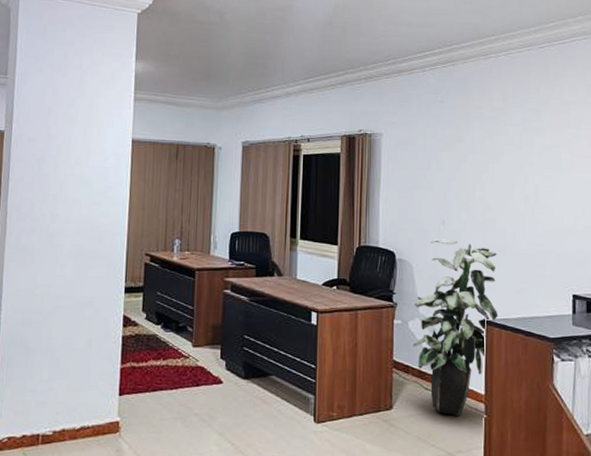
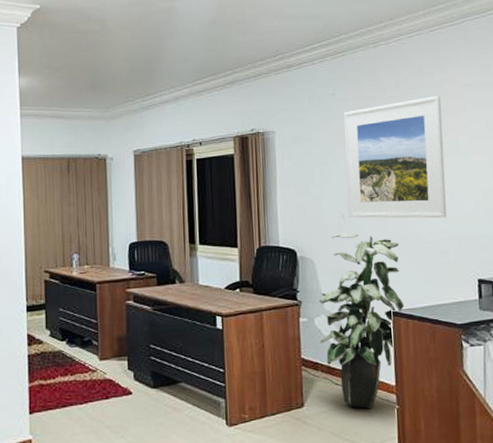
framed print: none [449,111,547,232] -> present [343,96,447,219]

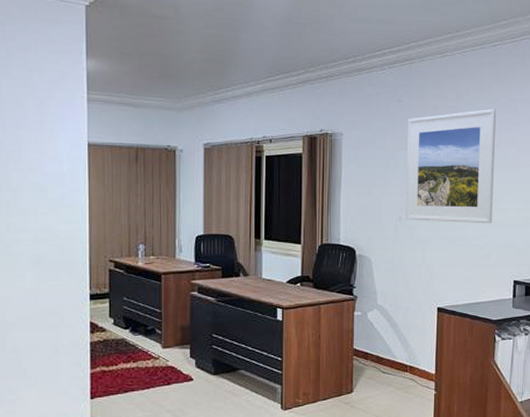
indoor plant: present [318,232,405,410] -> none [371,233,449,395]

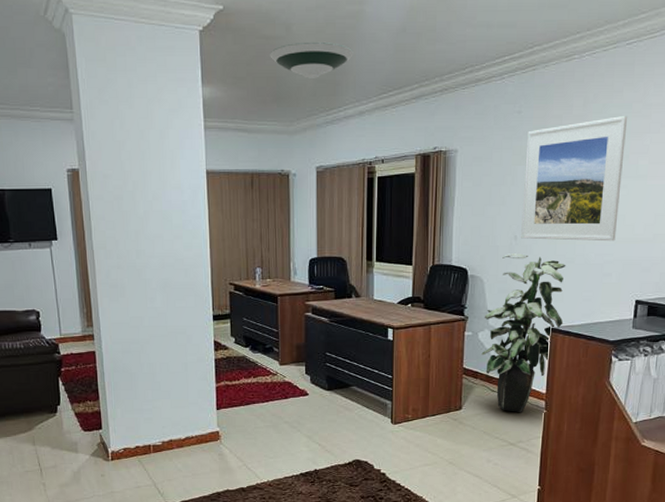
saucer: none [158,23,241,59] -> present [270,41,353,78]
indoor plant: none [371,233,449,395] -> present [481,252,566,413]

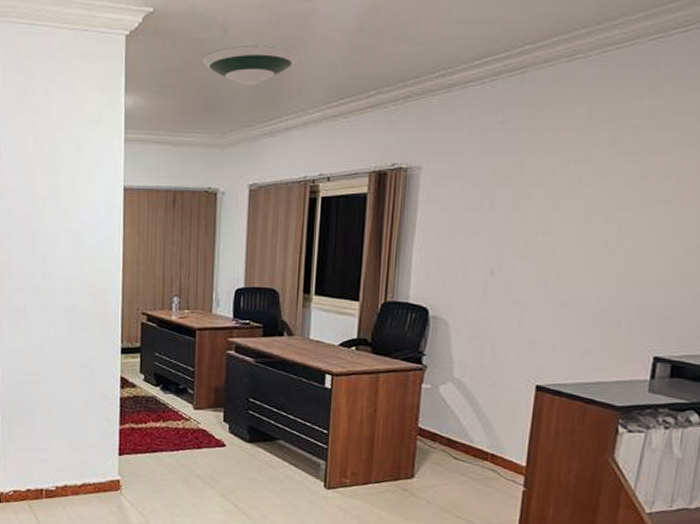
indoor plant: present [481,252,566,413] -> none [442,290,559,489]
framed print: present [521,116,628,242] -> none [499,127,649,282]

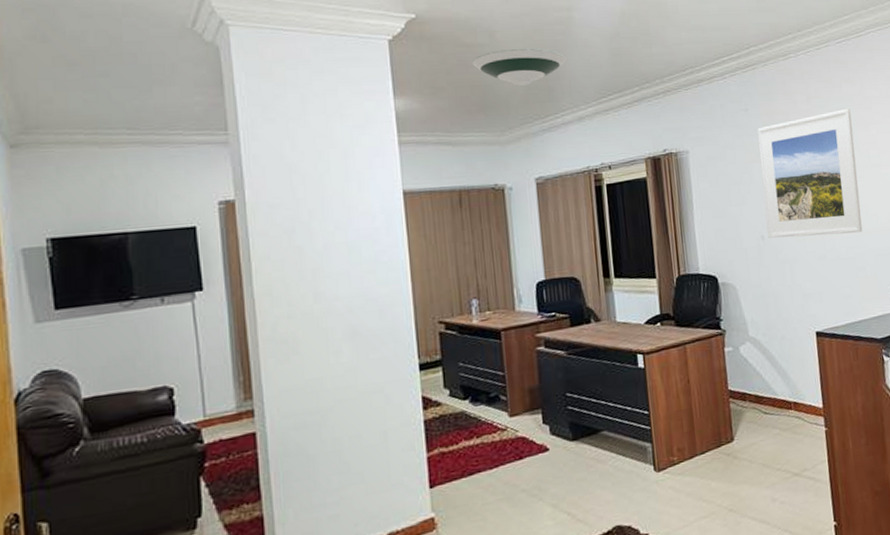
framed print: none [499,127,649,282] -> present [757,109,863,238]

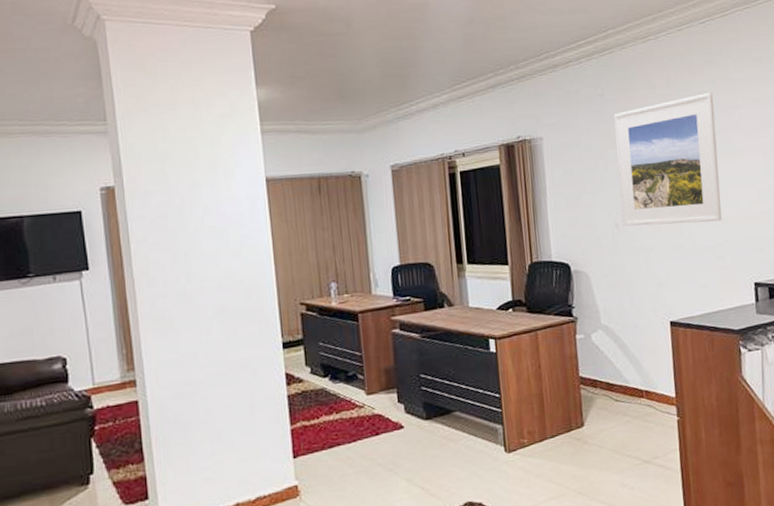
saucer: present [472,48,566,86] -> none [330,36,421,74]

